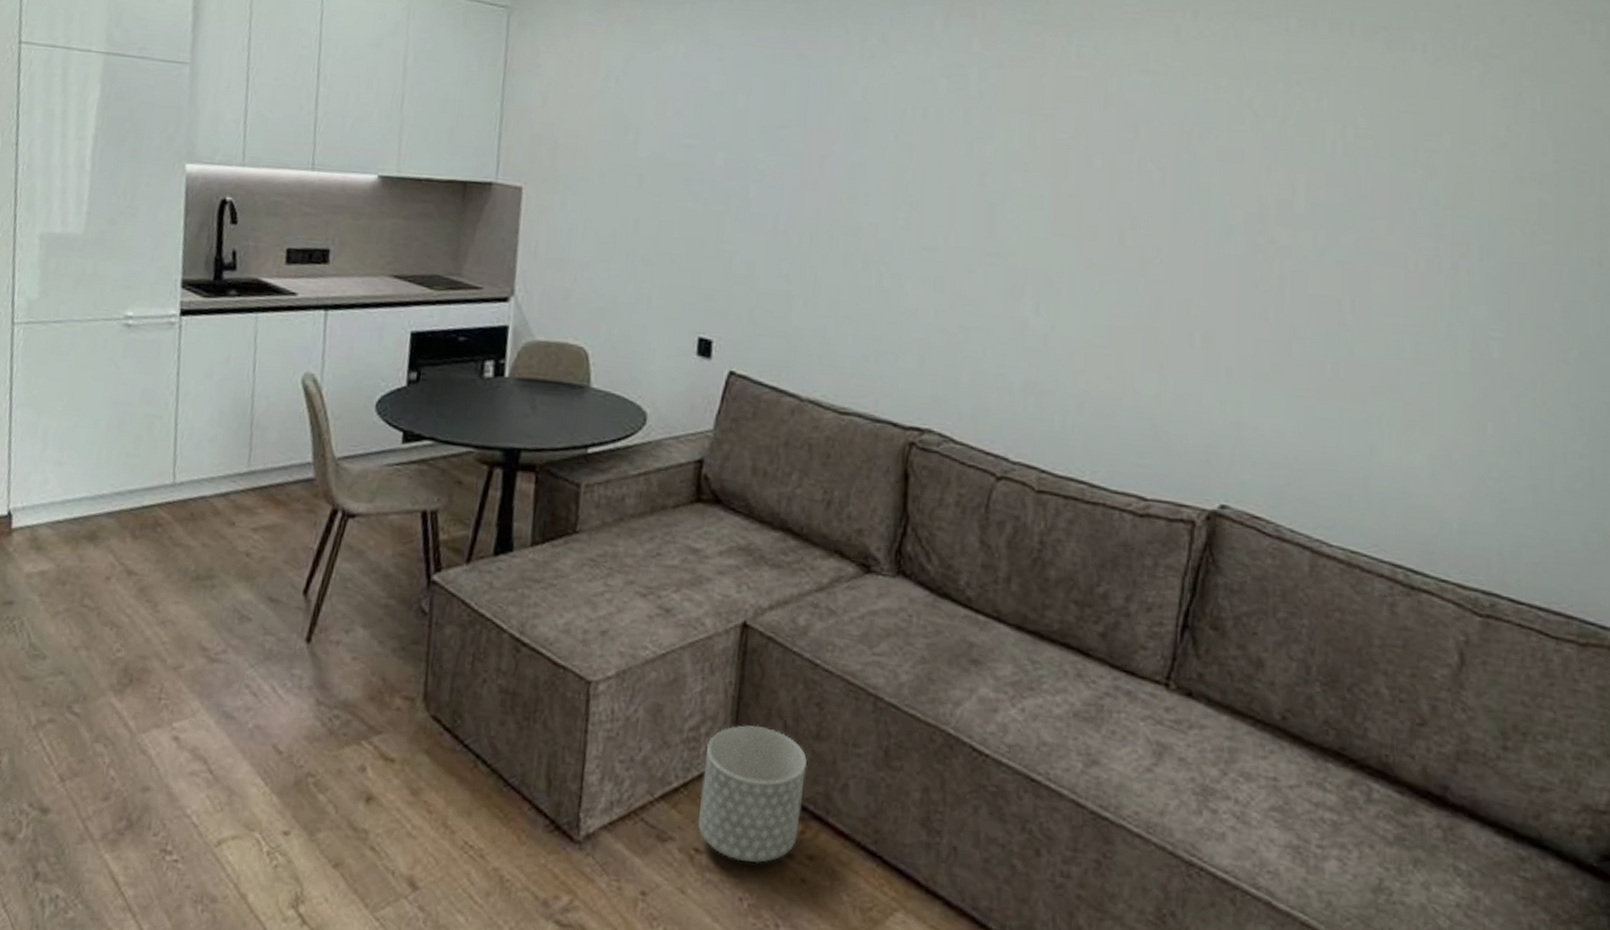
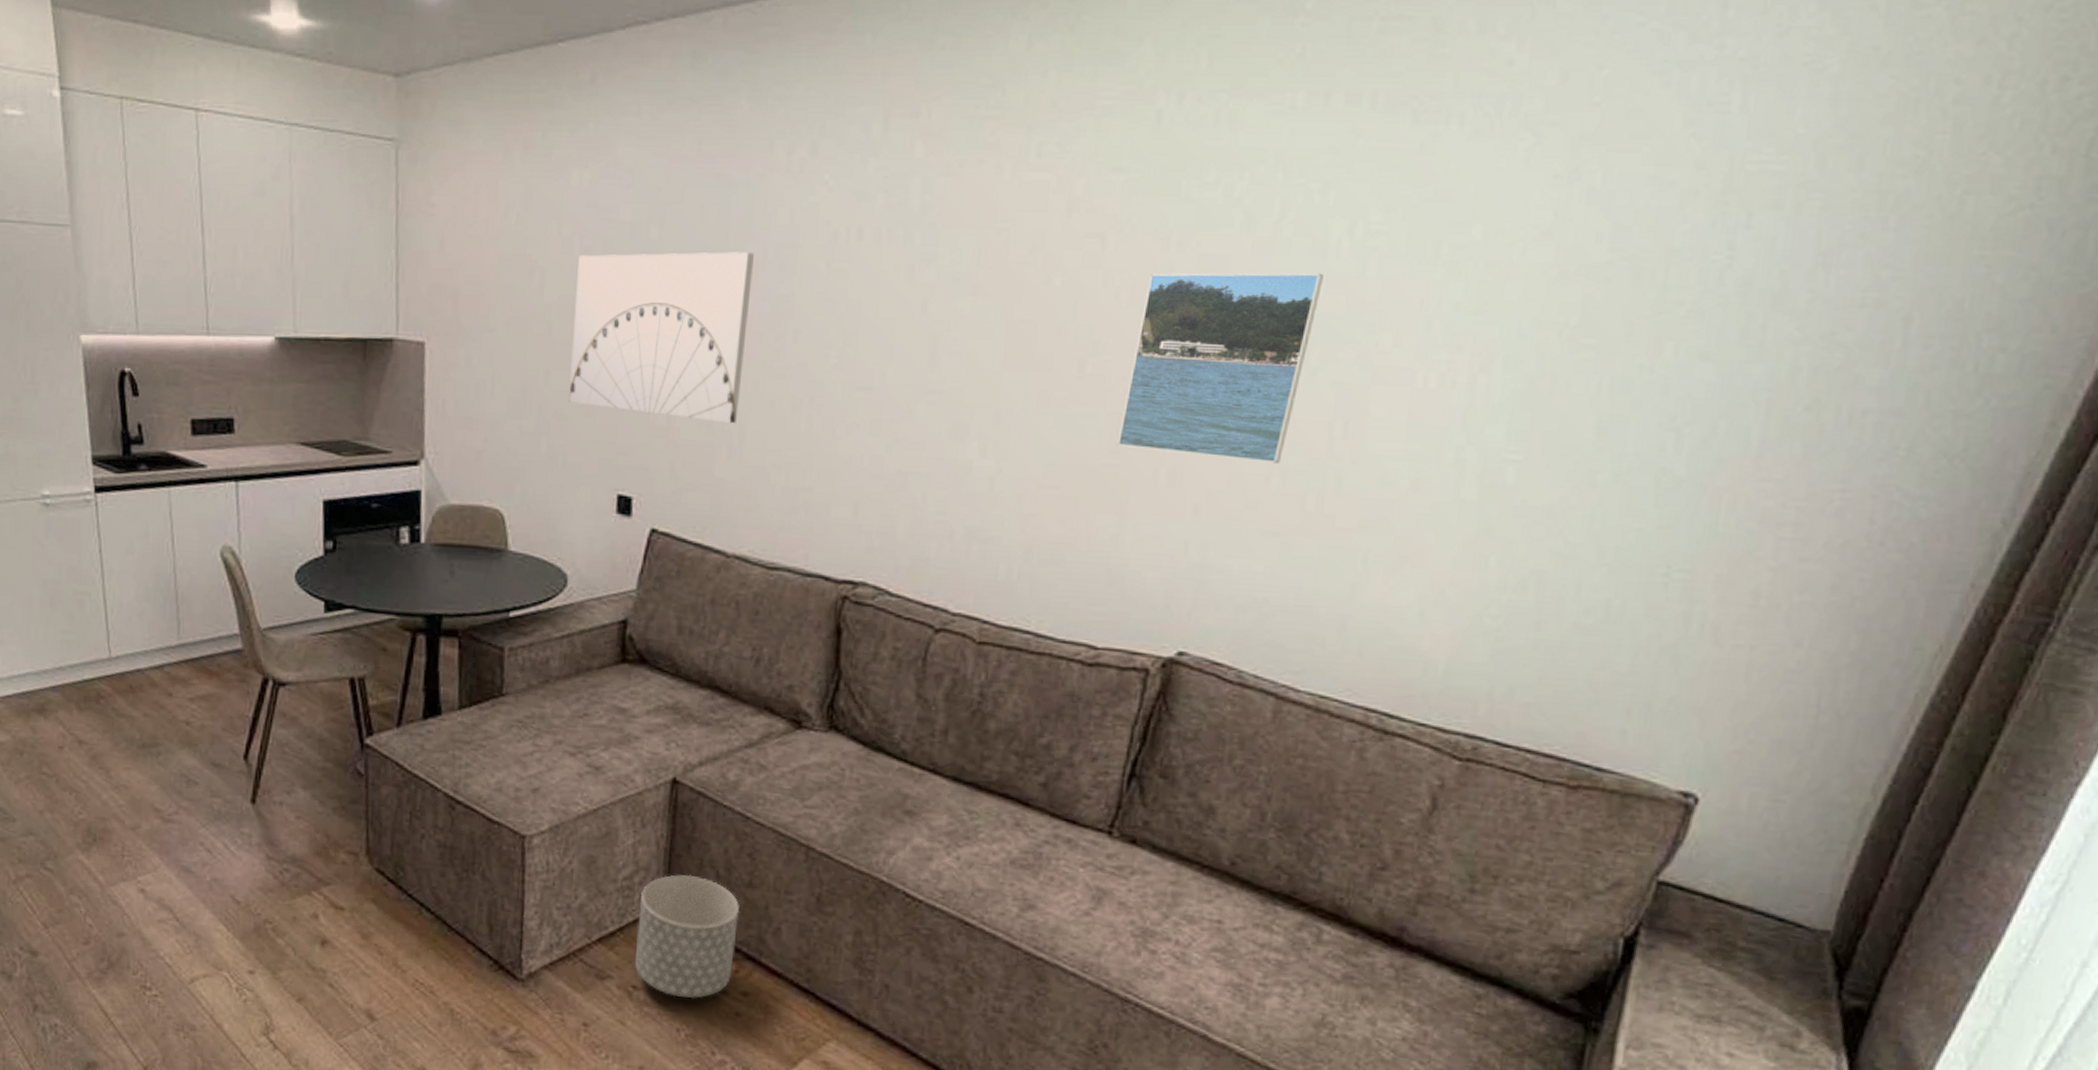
wall art: none [656,117,830,276] -> present [569,252,754,424]
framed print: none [1156,160,1323,332] -> present [1117,272,1323,464]

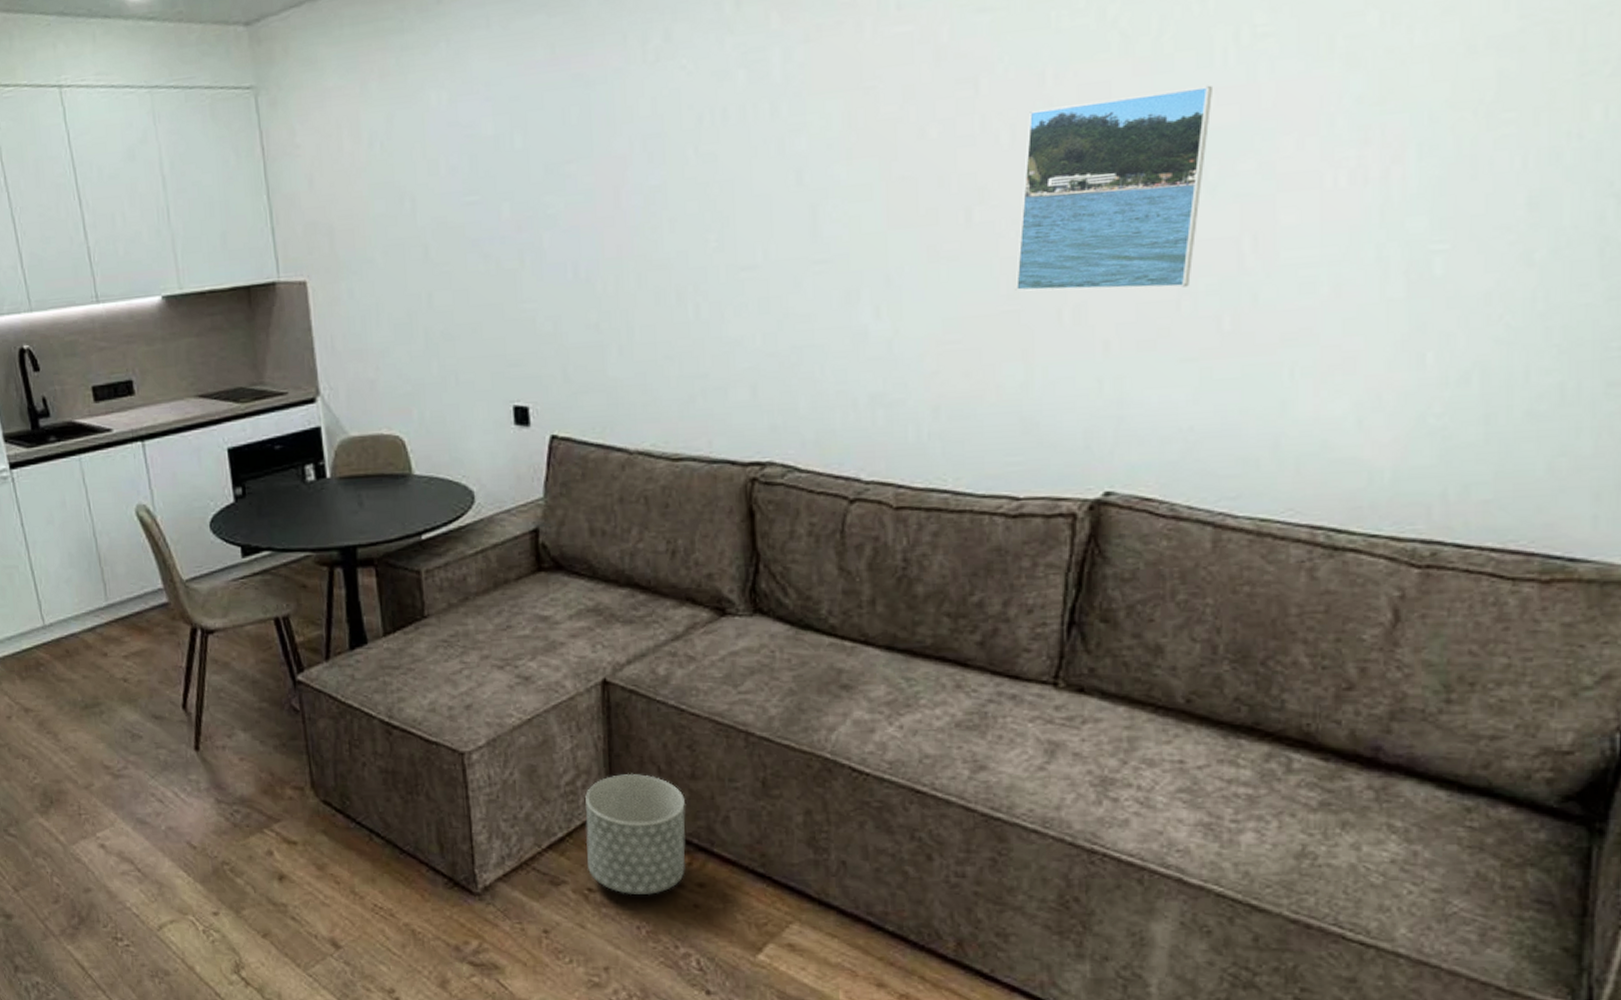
wall art: present [569,252,754,424] -> none [446,147,624,322]

